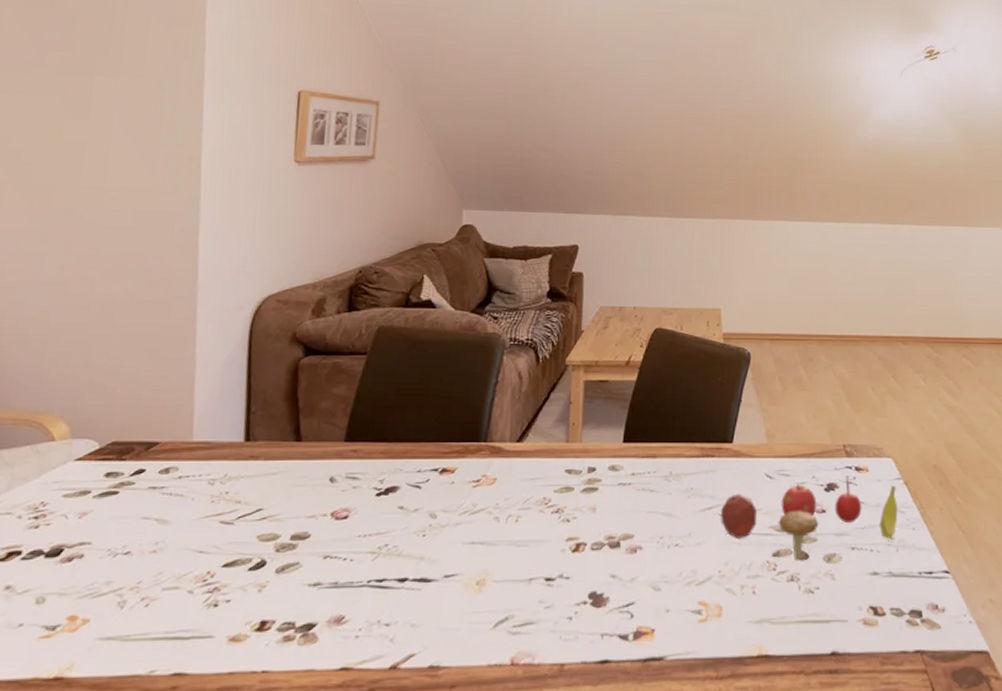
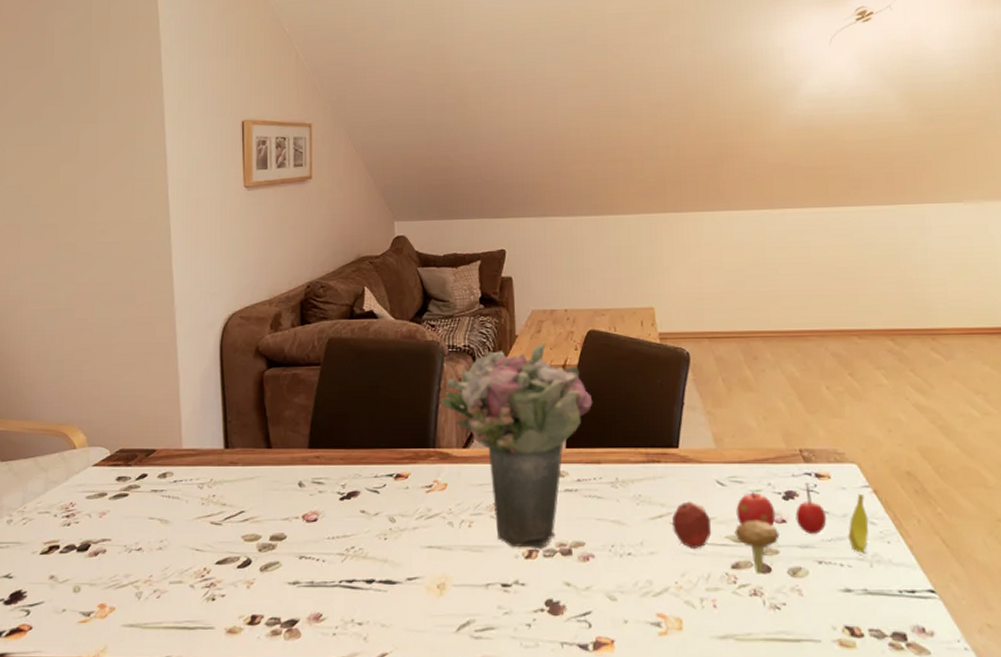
flower bouquet: none [496,339,654,543] -> present [440,343,593,550]

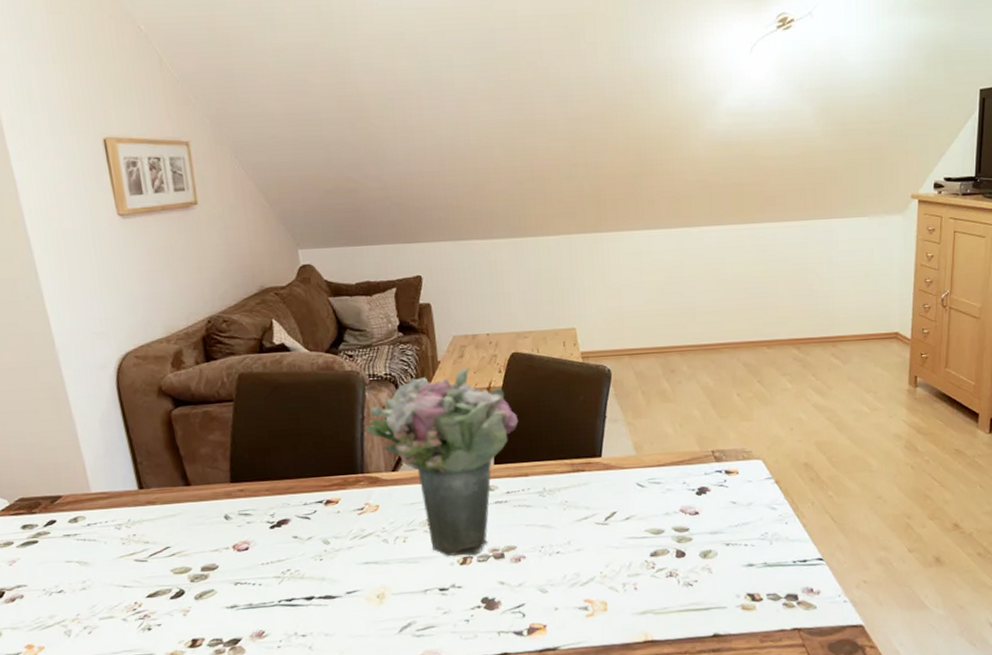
fruit: present [672,482,869,574] -> none [597,478,770,559]

